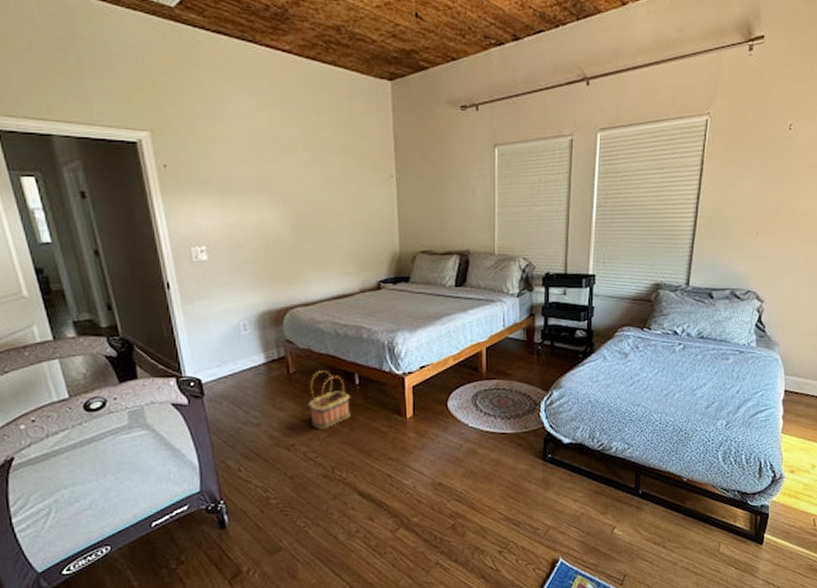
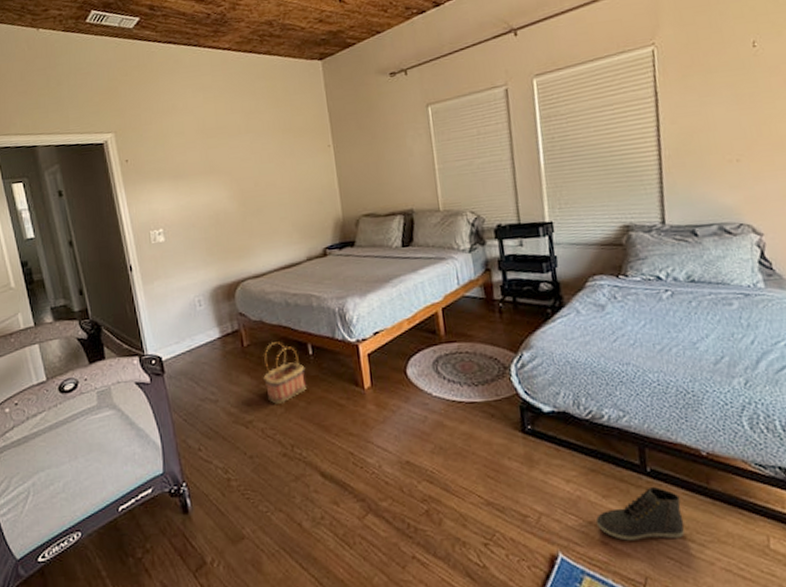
sneaker: none [592,505,660,548] -> present [595,486,685,541]

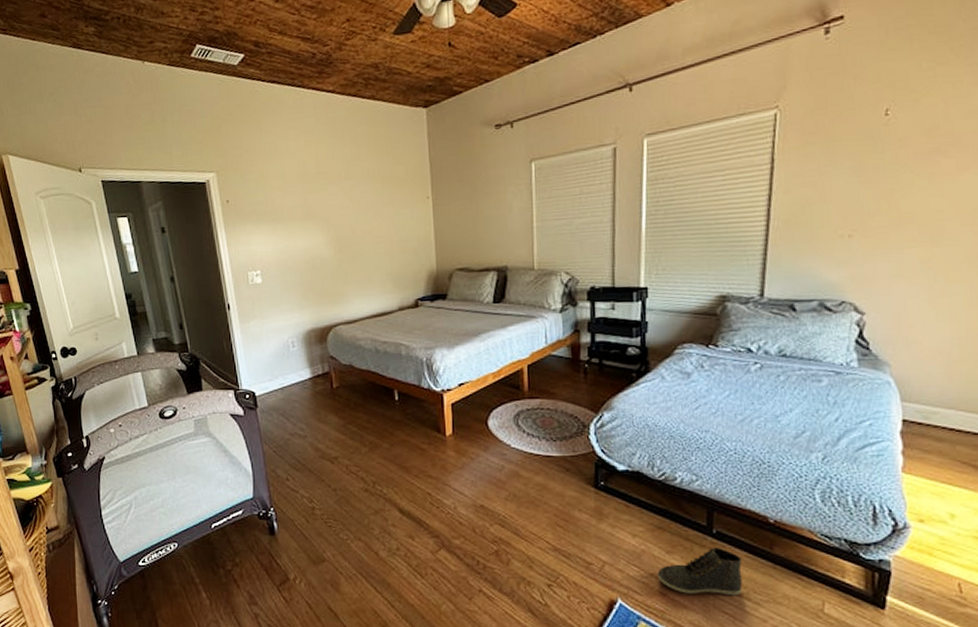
basket: present [263,342,306,404] -> none [350,386,390,444]

